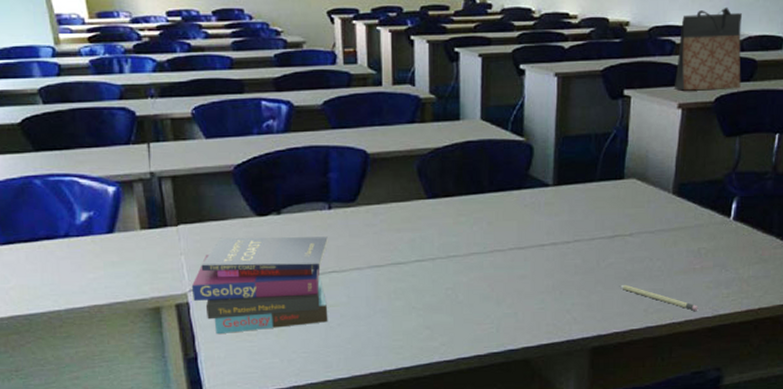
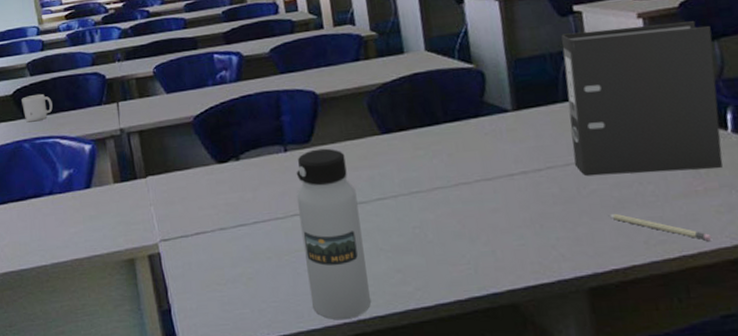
mug: none [32,126,70,157] -> present [21,94,53,122]
books: present [191,236,328,334] -> none [161,179,295,284]
water bottle: none [336,208,398,371] -> present [296,148,371,320]
binder: none [600,115,736,251] -> present [561,21,723,176]

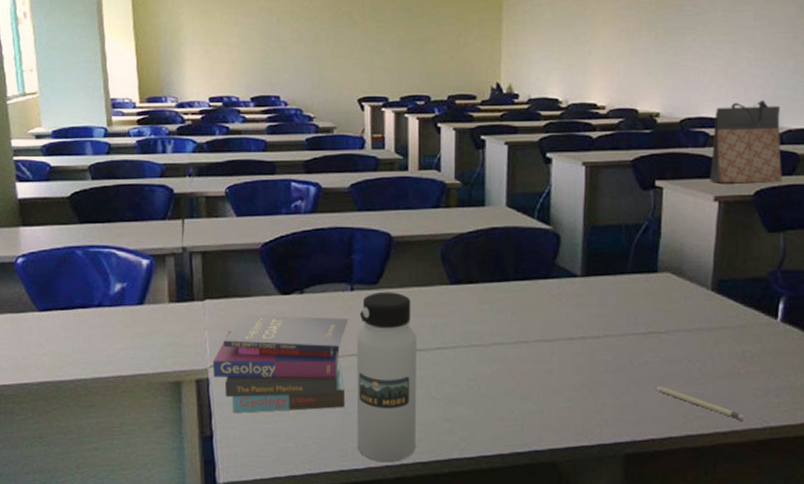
mug: present [21,94,53,122] -> none [79,200,113,229]
books: none [161,179,295,284] -> present [212,314,349,413]
binder: present [561,21,723,176] -> none [632,207,779,353]

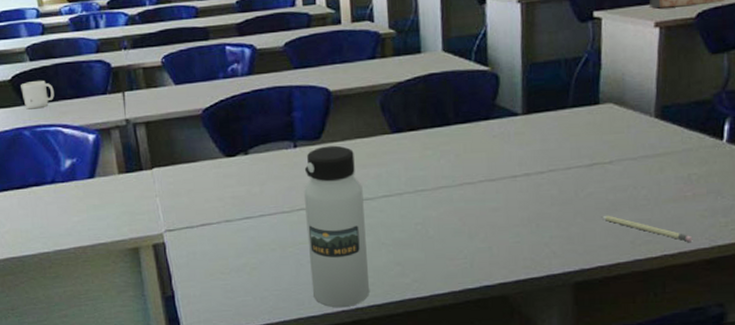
mug: none [79,200,113,229] -> present [21,81,54,109]
books: present [212,314,349,413] -> none [166,175,298,272]

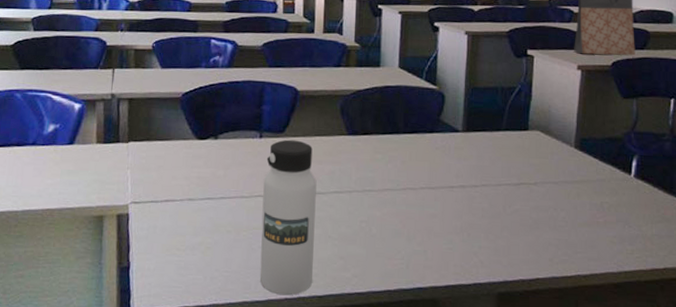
mug: present [21,81,54,109] -> none [20,49,51,75]
pencil: present [601,215,693,242] -> none [525,231,603,265]

